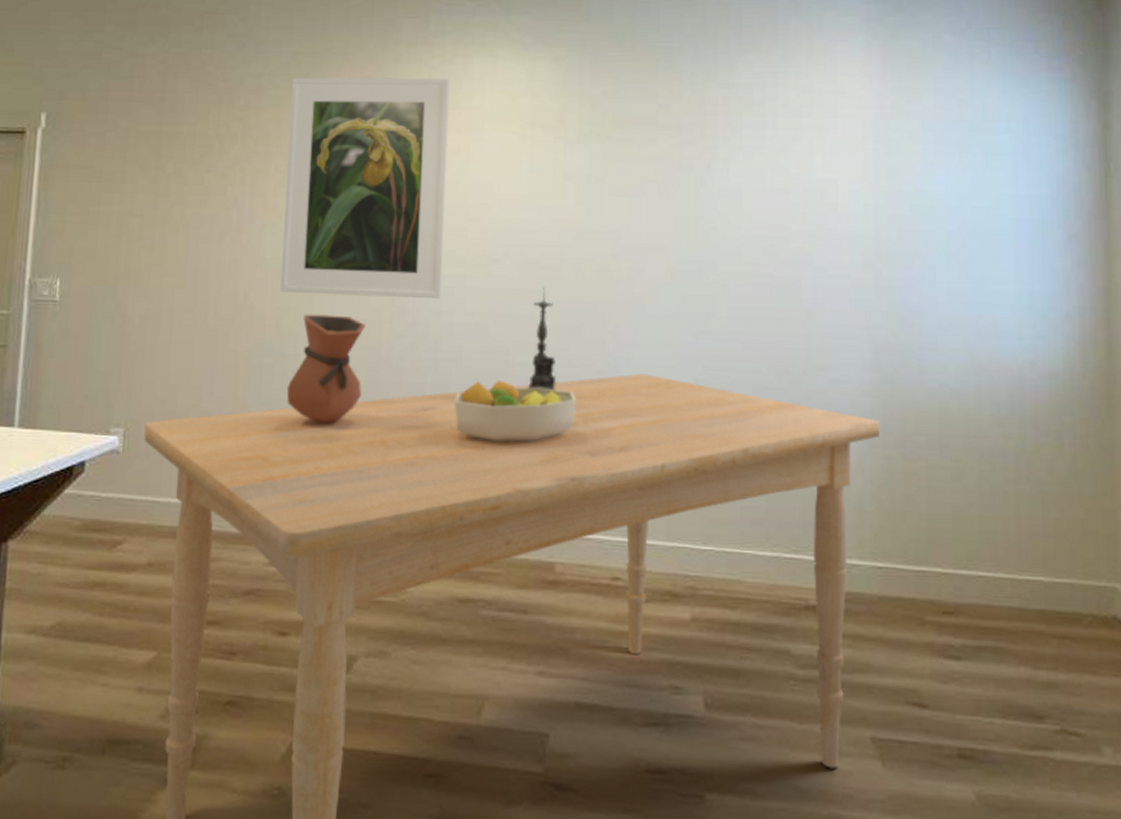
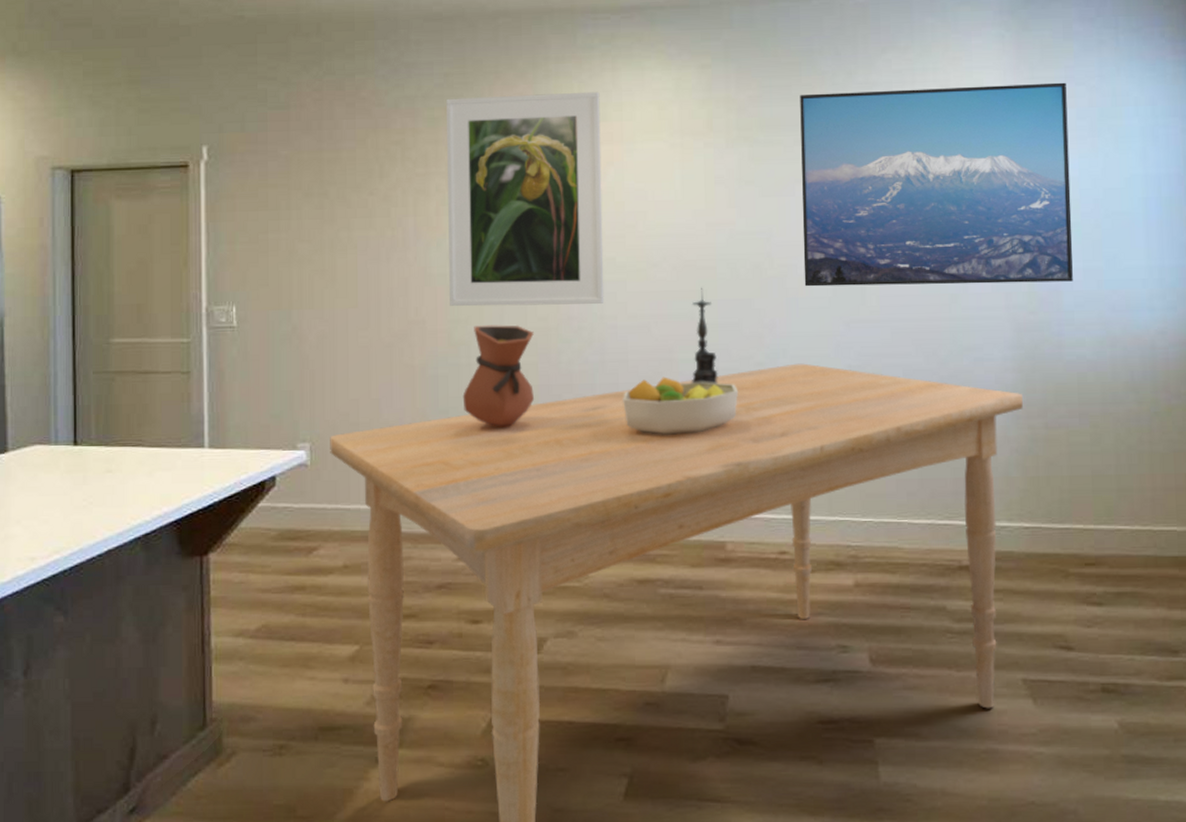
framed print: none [652,92,938,303] -> present [800,82,1073,287]

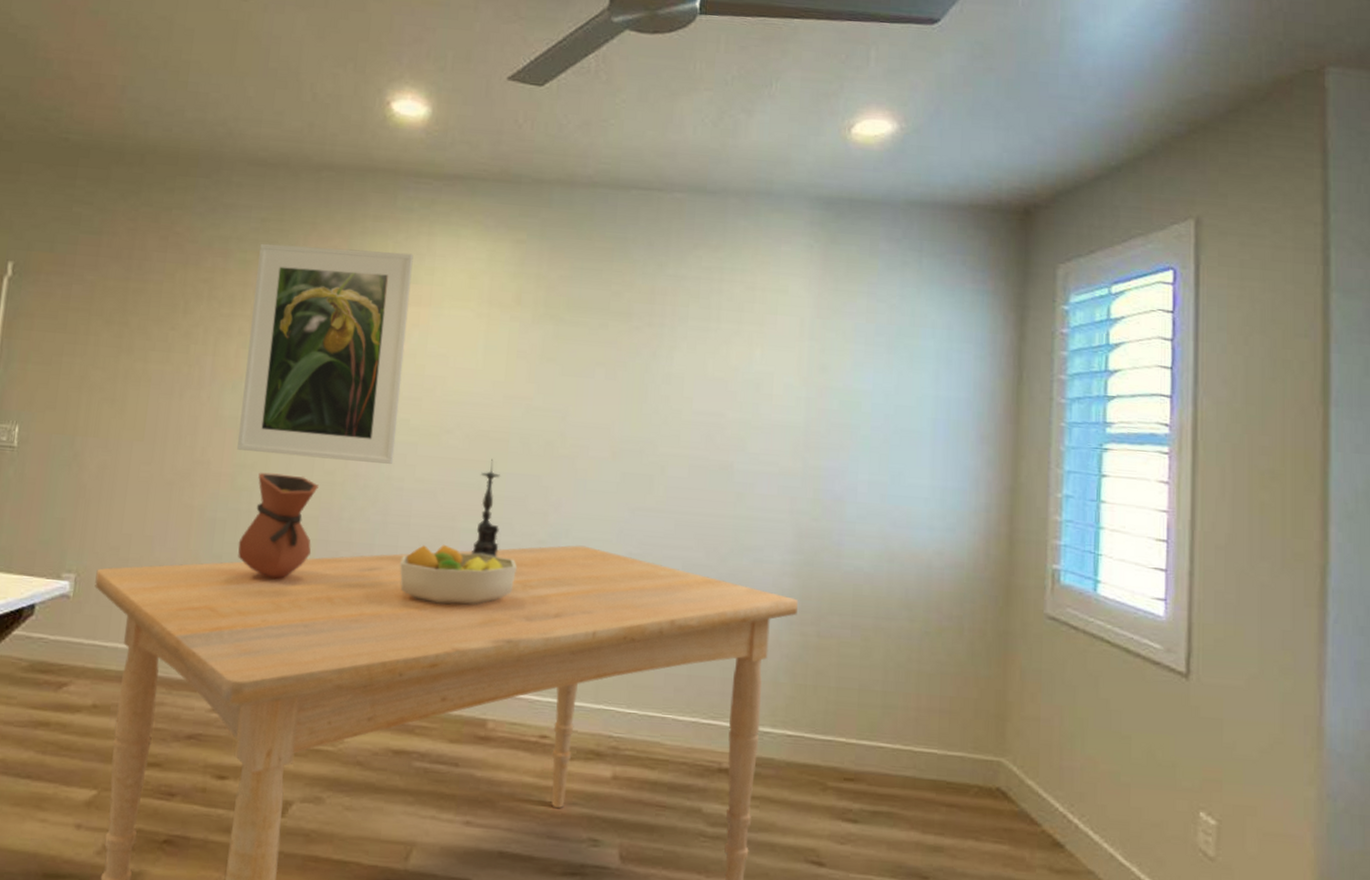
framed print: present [800,82,1073,287] -> none [594,280,868,493]

